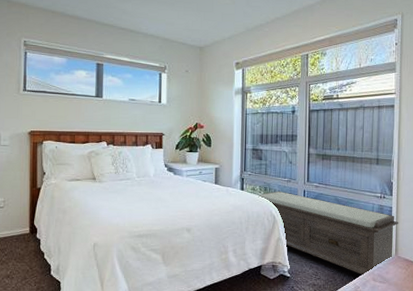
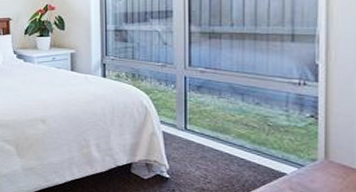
bench: present [258,190,399,276] -> none [124,77,330,183]

